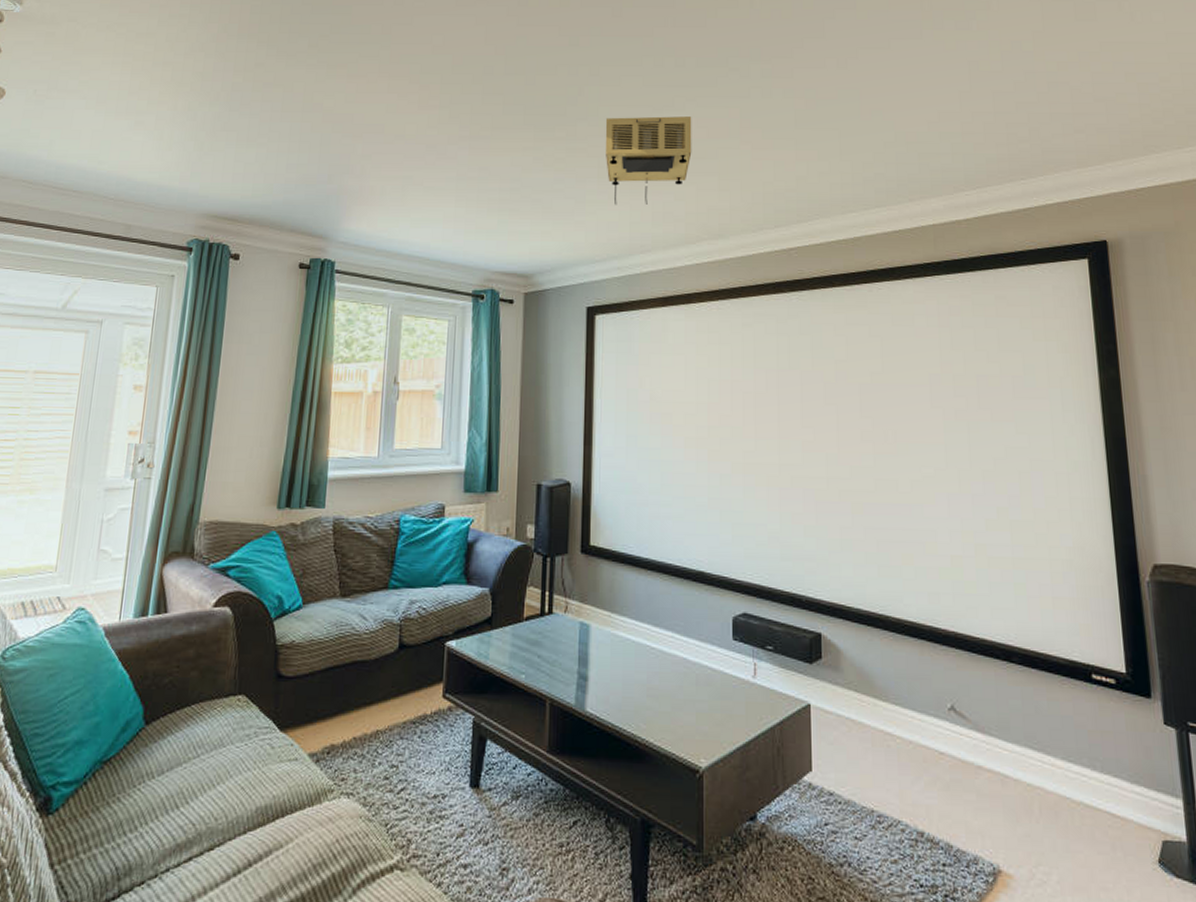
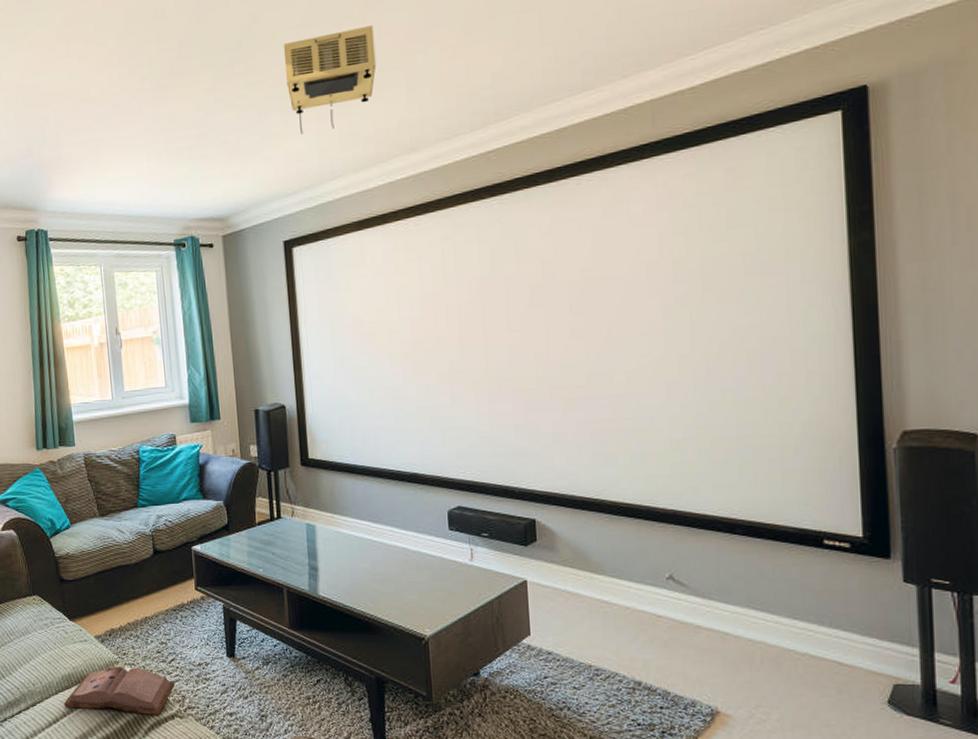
hardback book: none [251,796,400,866] -> present [64,666,175,715]

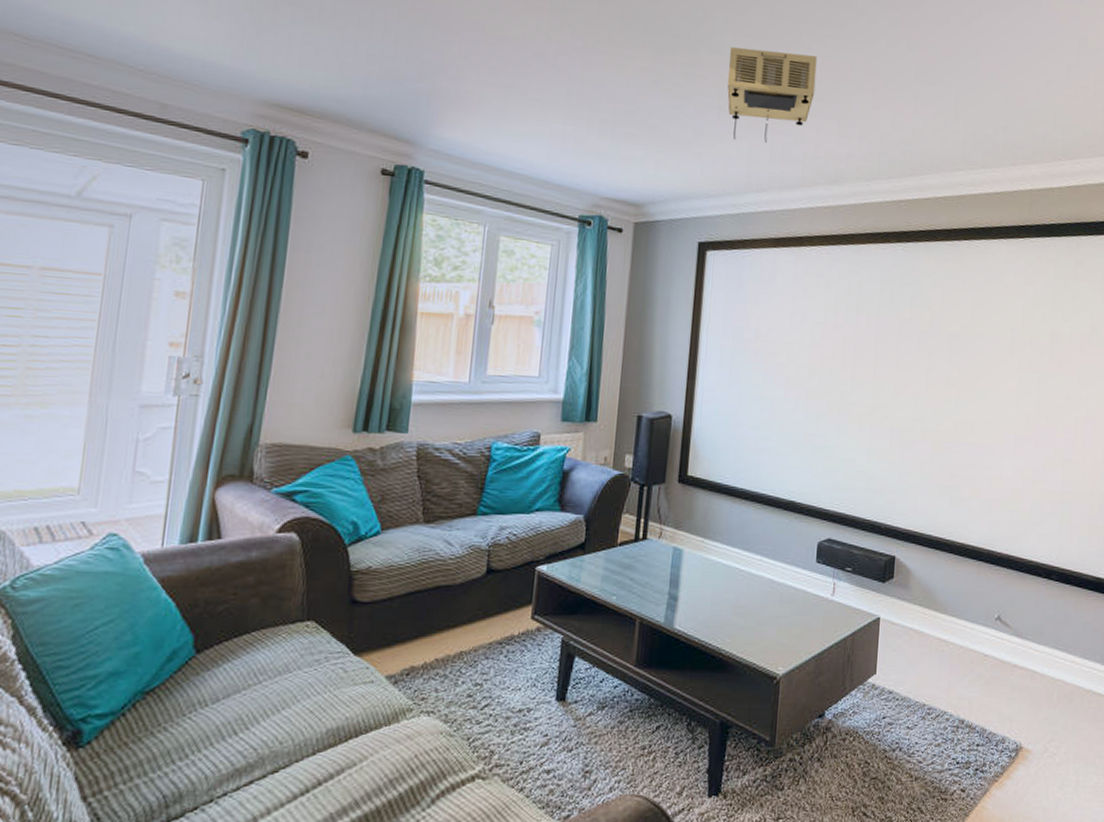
hardback book: present [64,666,175,715] -> none [321,715,483,777]

